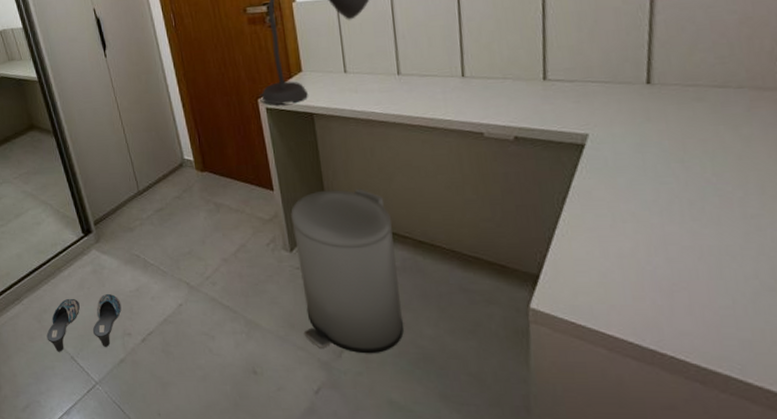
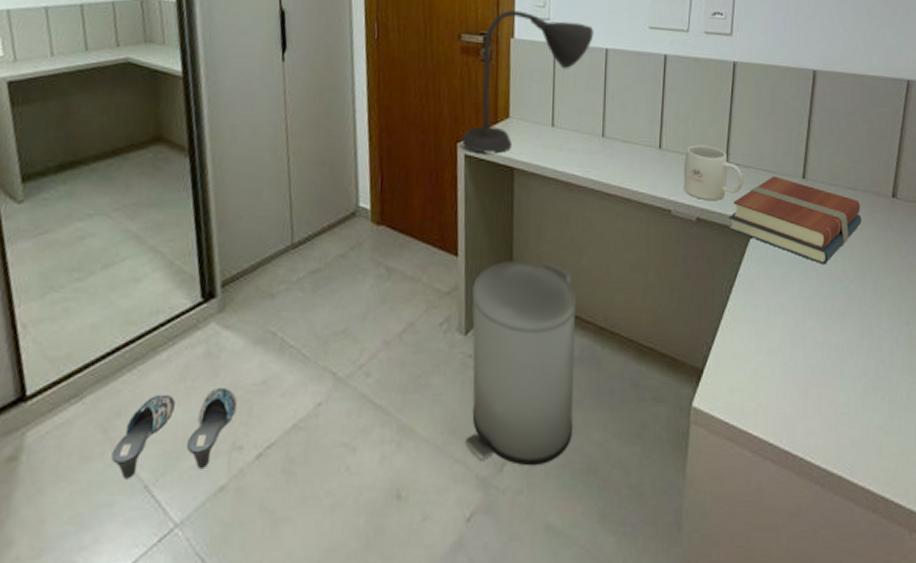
mug: none [492,66,568,119] -> present [684,144,743,200]
books: none [553,85,737,169] -> present [728,176,862,265]

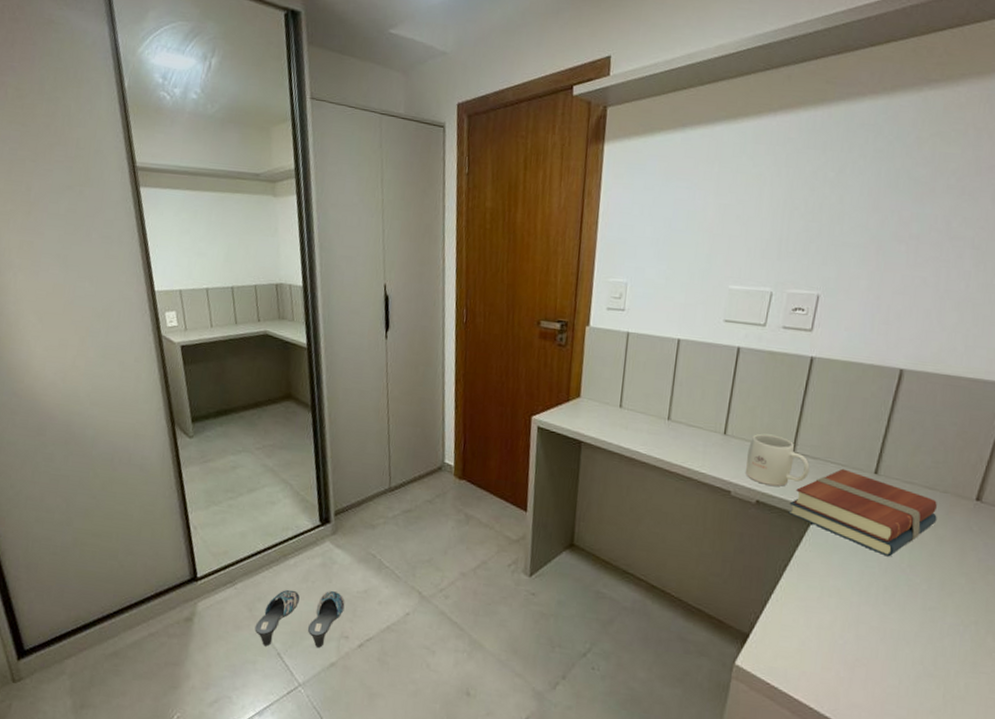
desk lamp: present [458,10,594,154] -> none [532,300,668,427]
pedal bin: present [464,260,576,466] -> none [524,519,631,690]

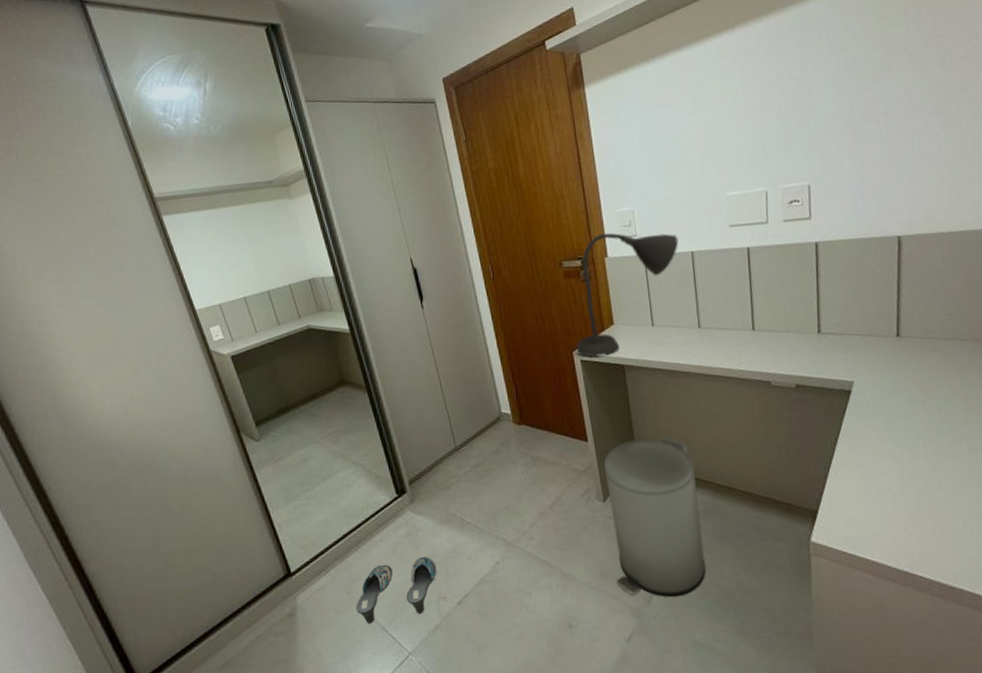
pedal bin: none [524,519,631,690] -> present [604,437,706,598]
desk lamp: none [532,300,668,427] -> present [573,233,679,357]
mug: present [746,433,810,486] -> none [777,321,838,369]
books: present [788,468,937,557] -> none [826,338,963,411]

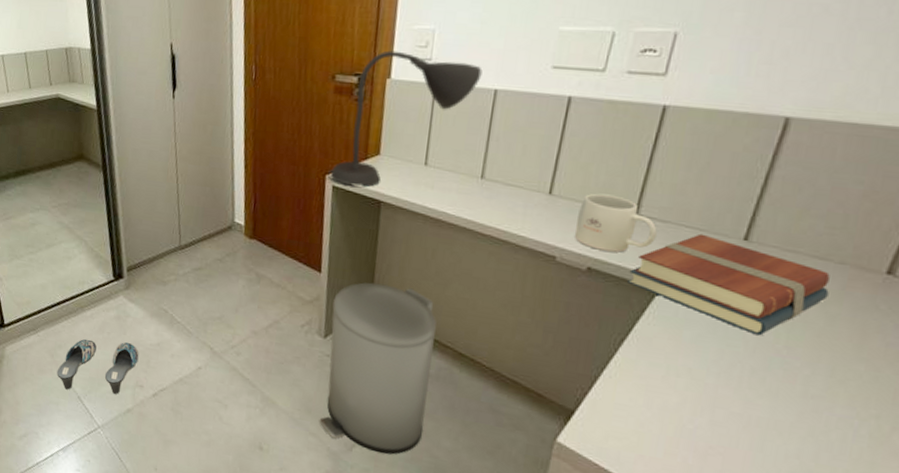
mug: none [777,321,838,369] -> present [575,193,657,252]
books: none [826,338,963,411] -> present [627,233,830,336]

